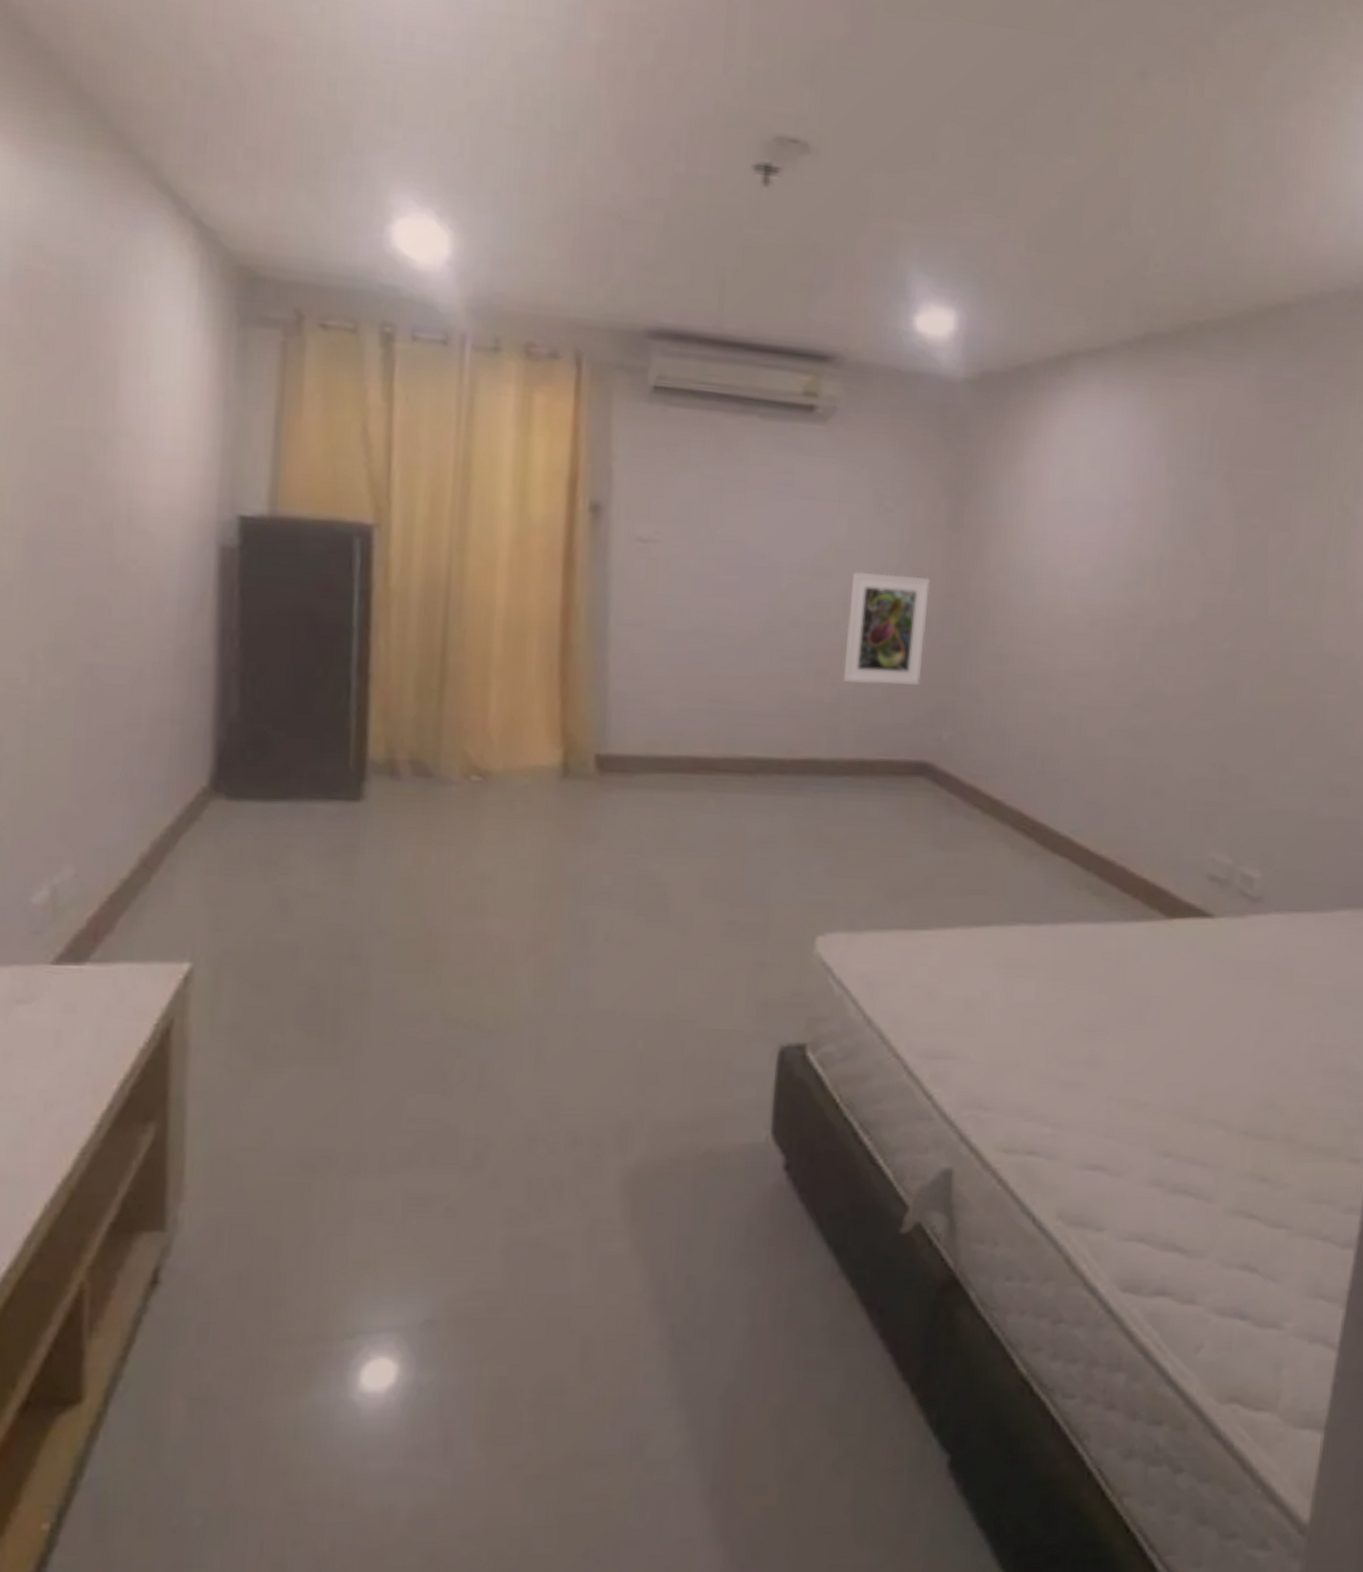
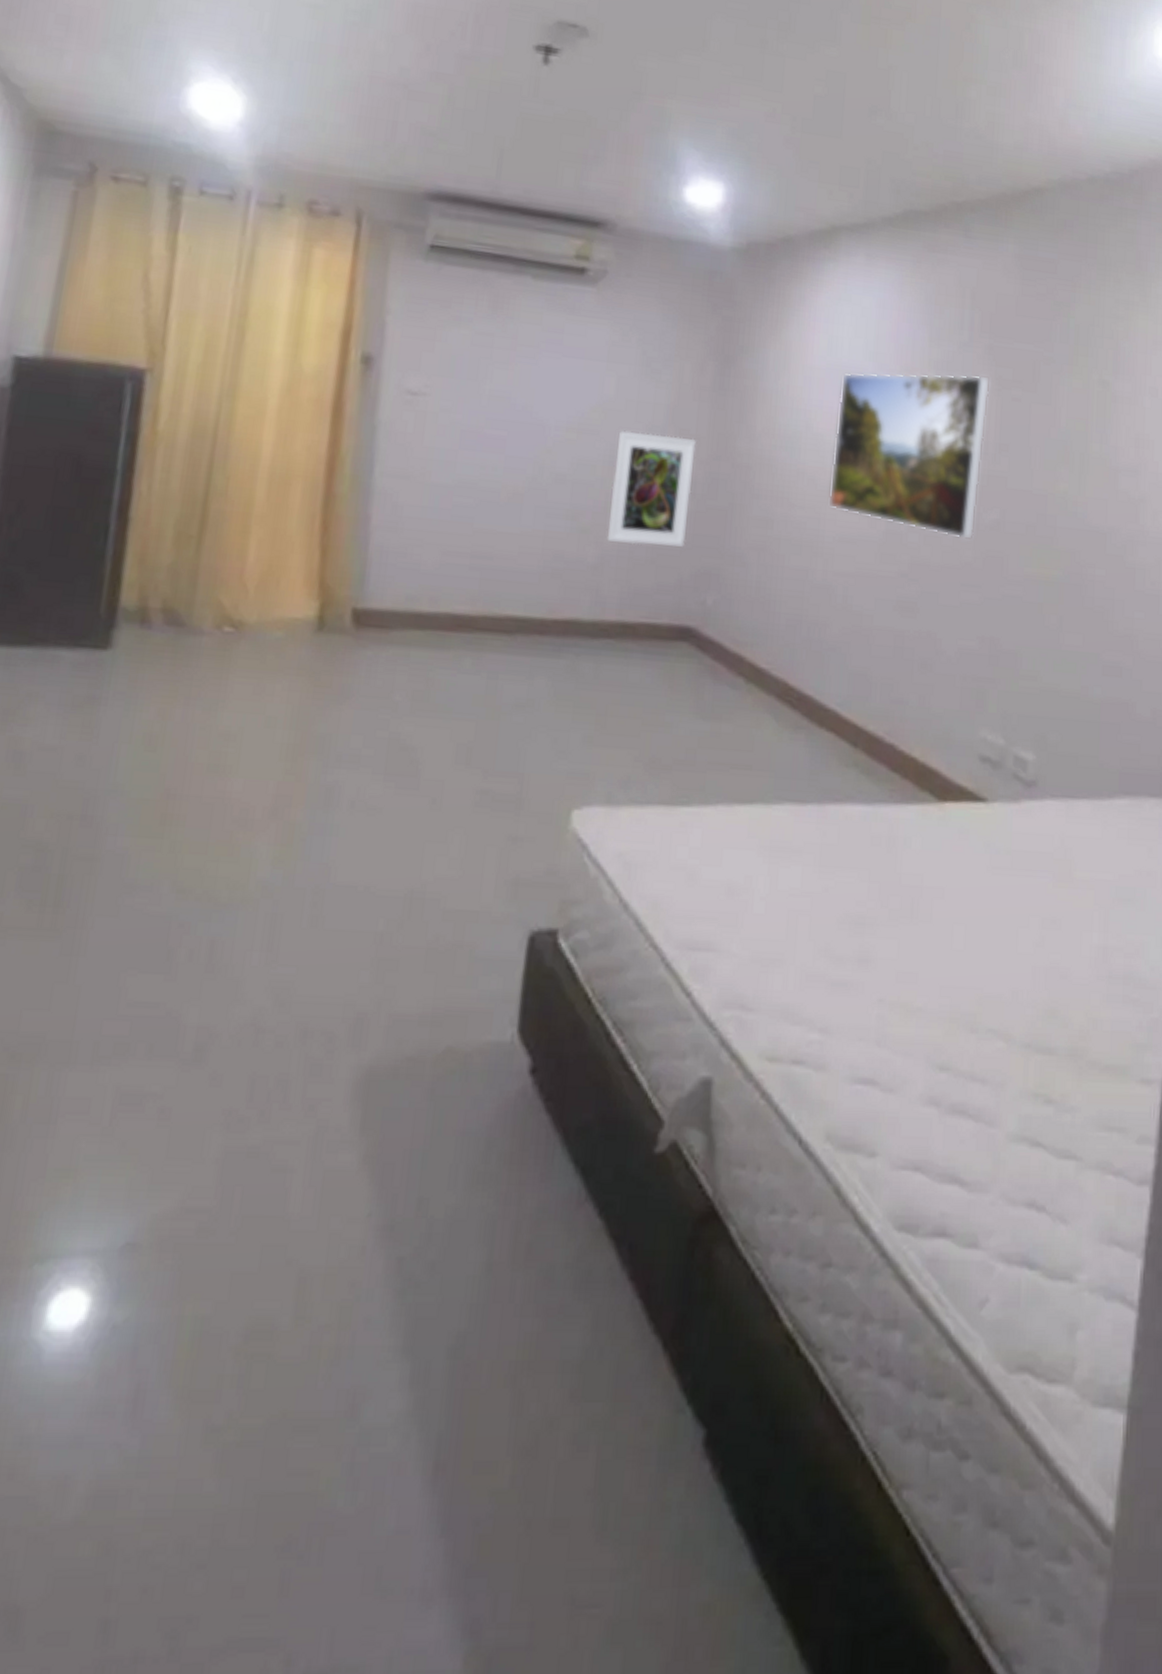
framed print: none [1062,502,1229,670] -> present [827,372,991,541]

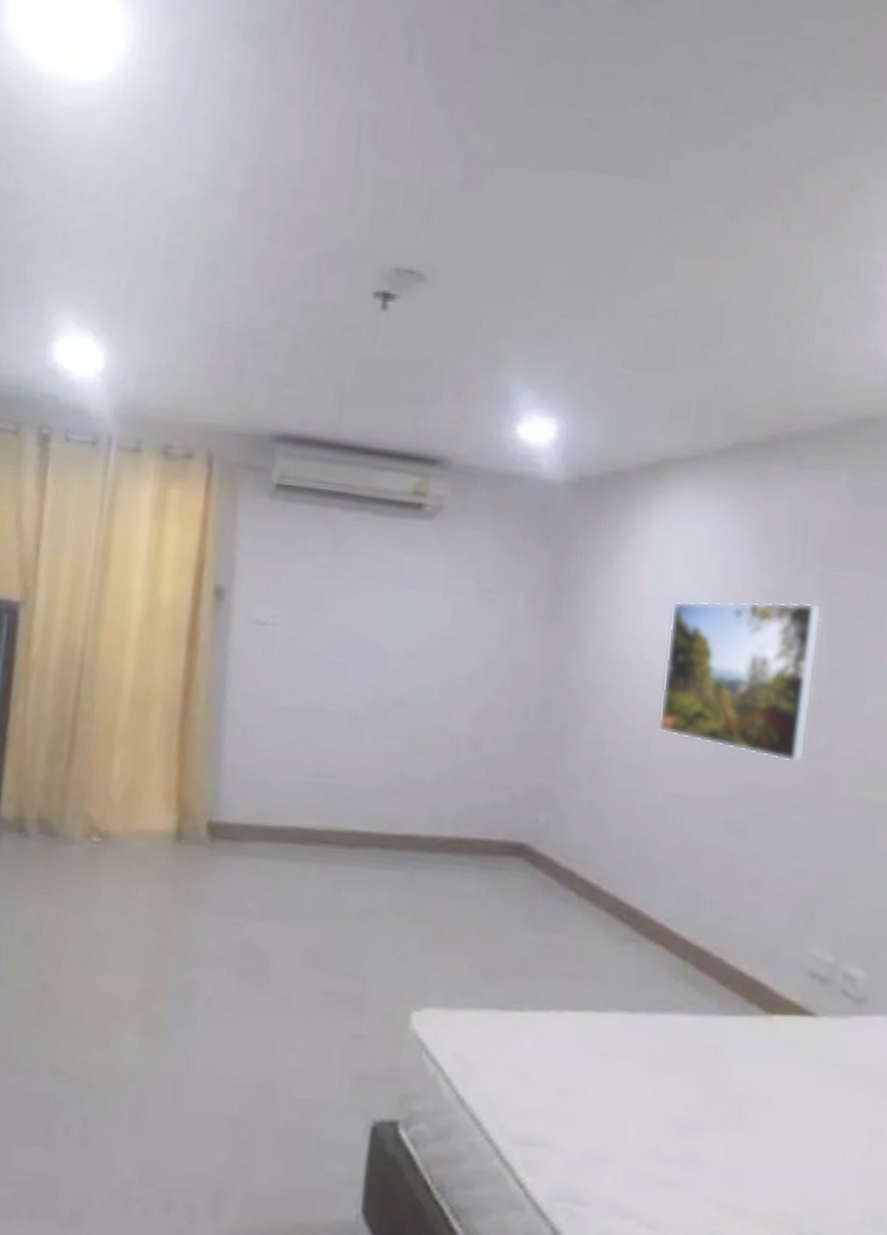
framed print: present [606,430,696,547] -> none [443,657,529,768]

